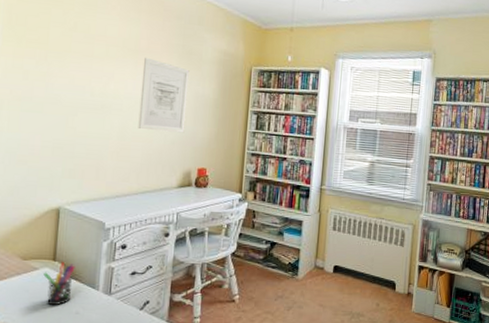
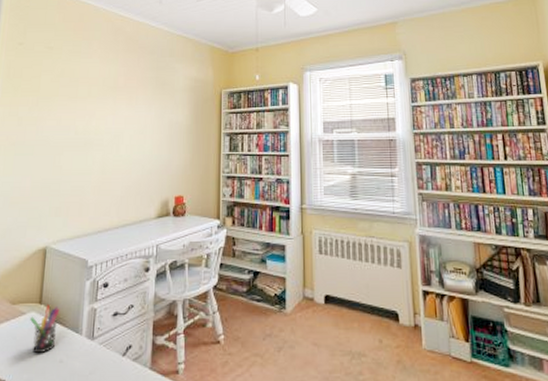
wall art: present [138,57,190,133] -> none [117,92,163,162]

